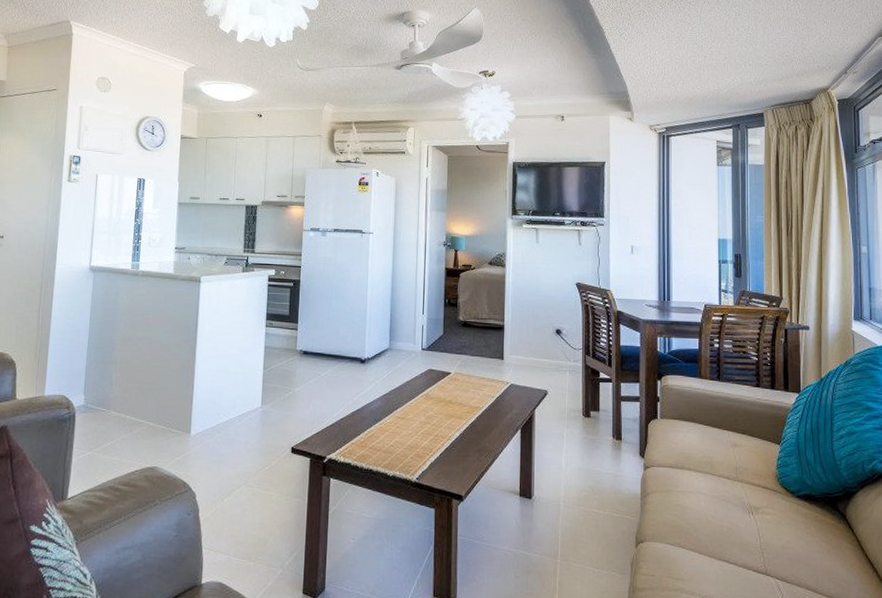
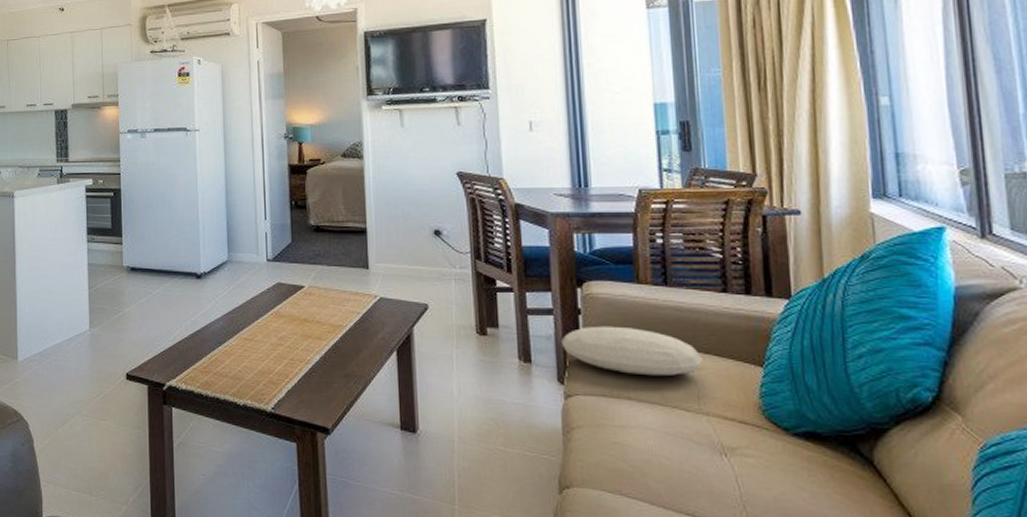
cushion: none [643,411,740,452] -> present [560,325,703,377]

